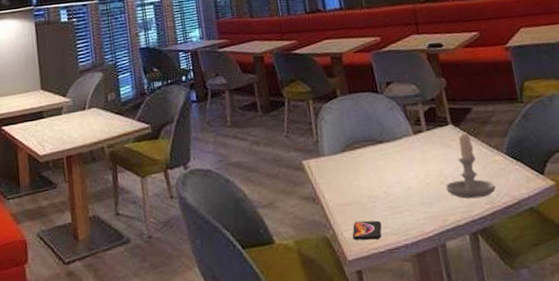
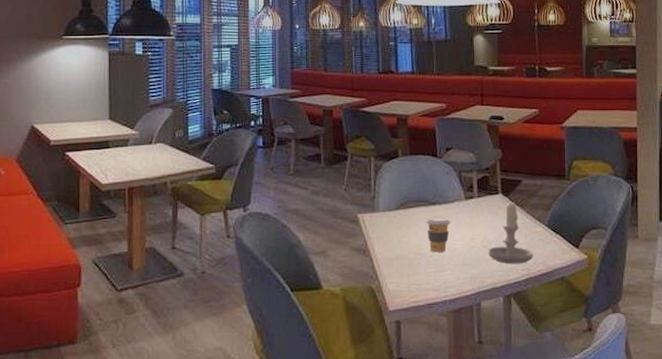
smartphone: present [352,220,382,241] -> none [396,275,424,294]
coffee cup: none [374,154,402,194] -> present [425,216,451,252]

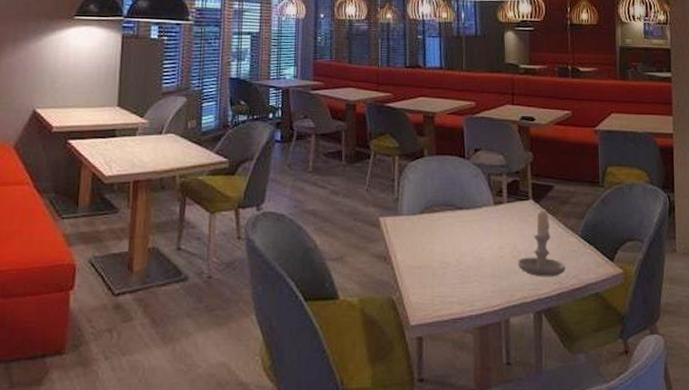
coffee cup: present [425,216,451,252] -> none [452,222,478,262]

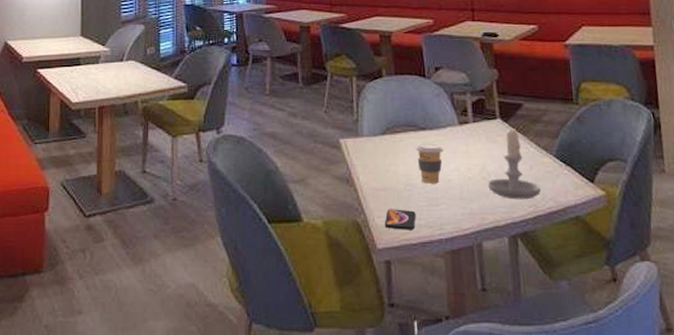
smartphone: none [418,286,449,307] -> present [384,209,416,230]
coffee cup: none [452,222,478,262] -> present [415,143,443,184]

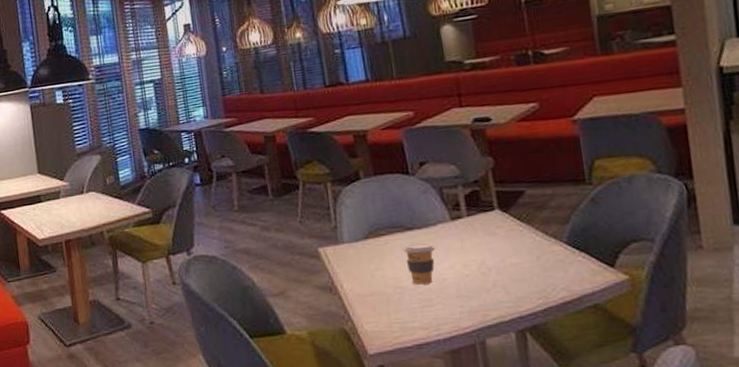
smartphone: present [384,209,416,230] -> none [374,313,409,334]
candle: present [488,126,541,200] -> none [488,216,551,293]

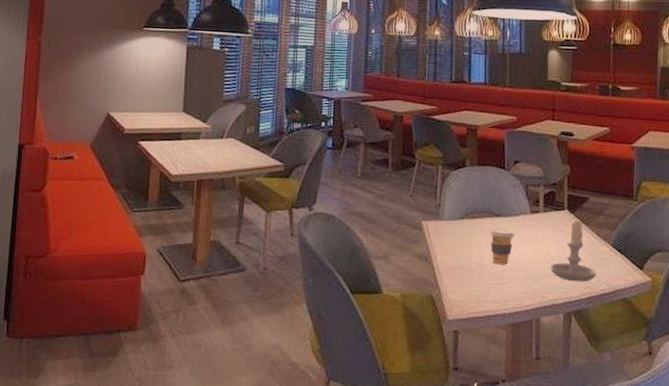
candle: none [488,216,551,293] -> present [551,217,596,282]

